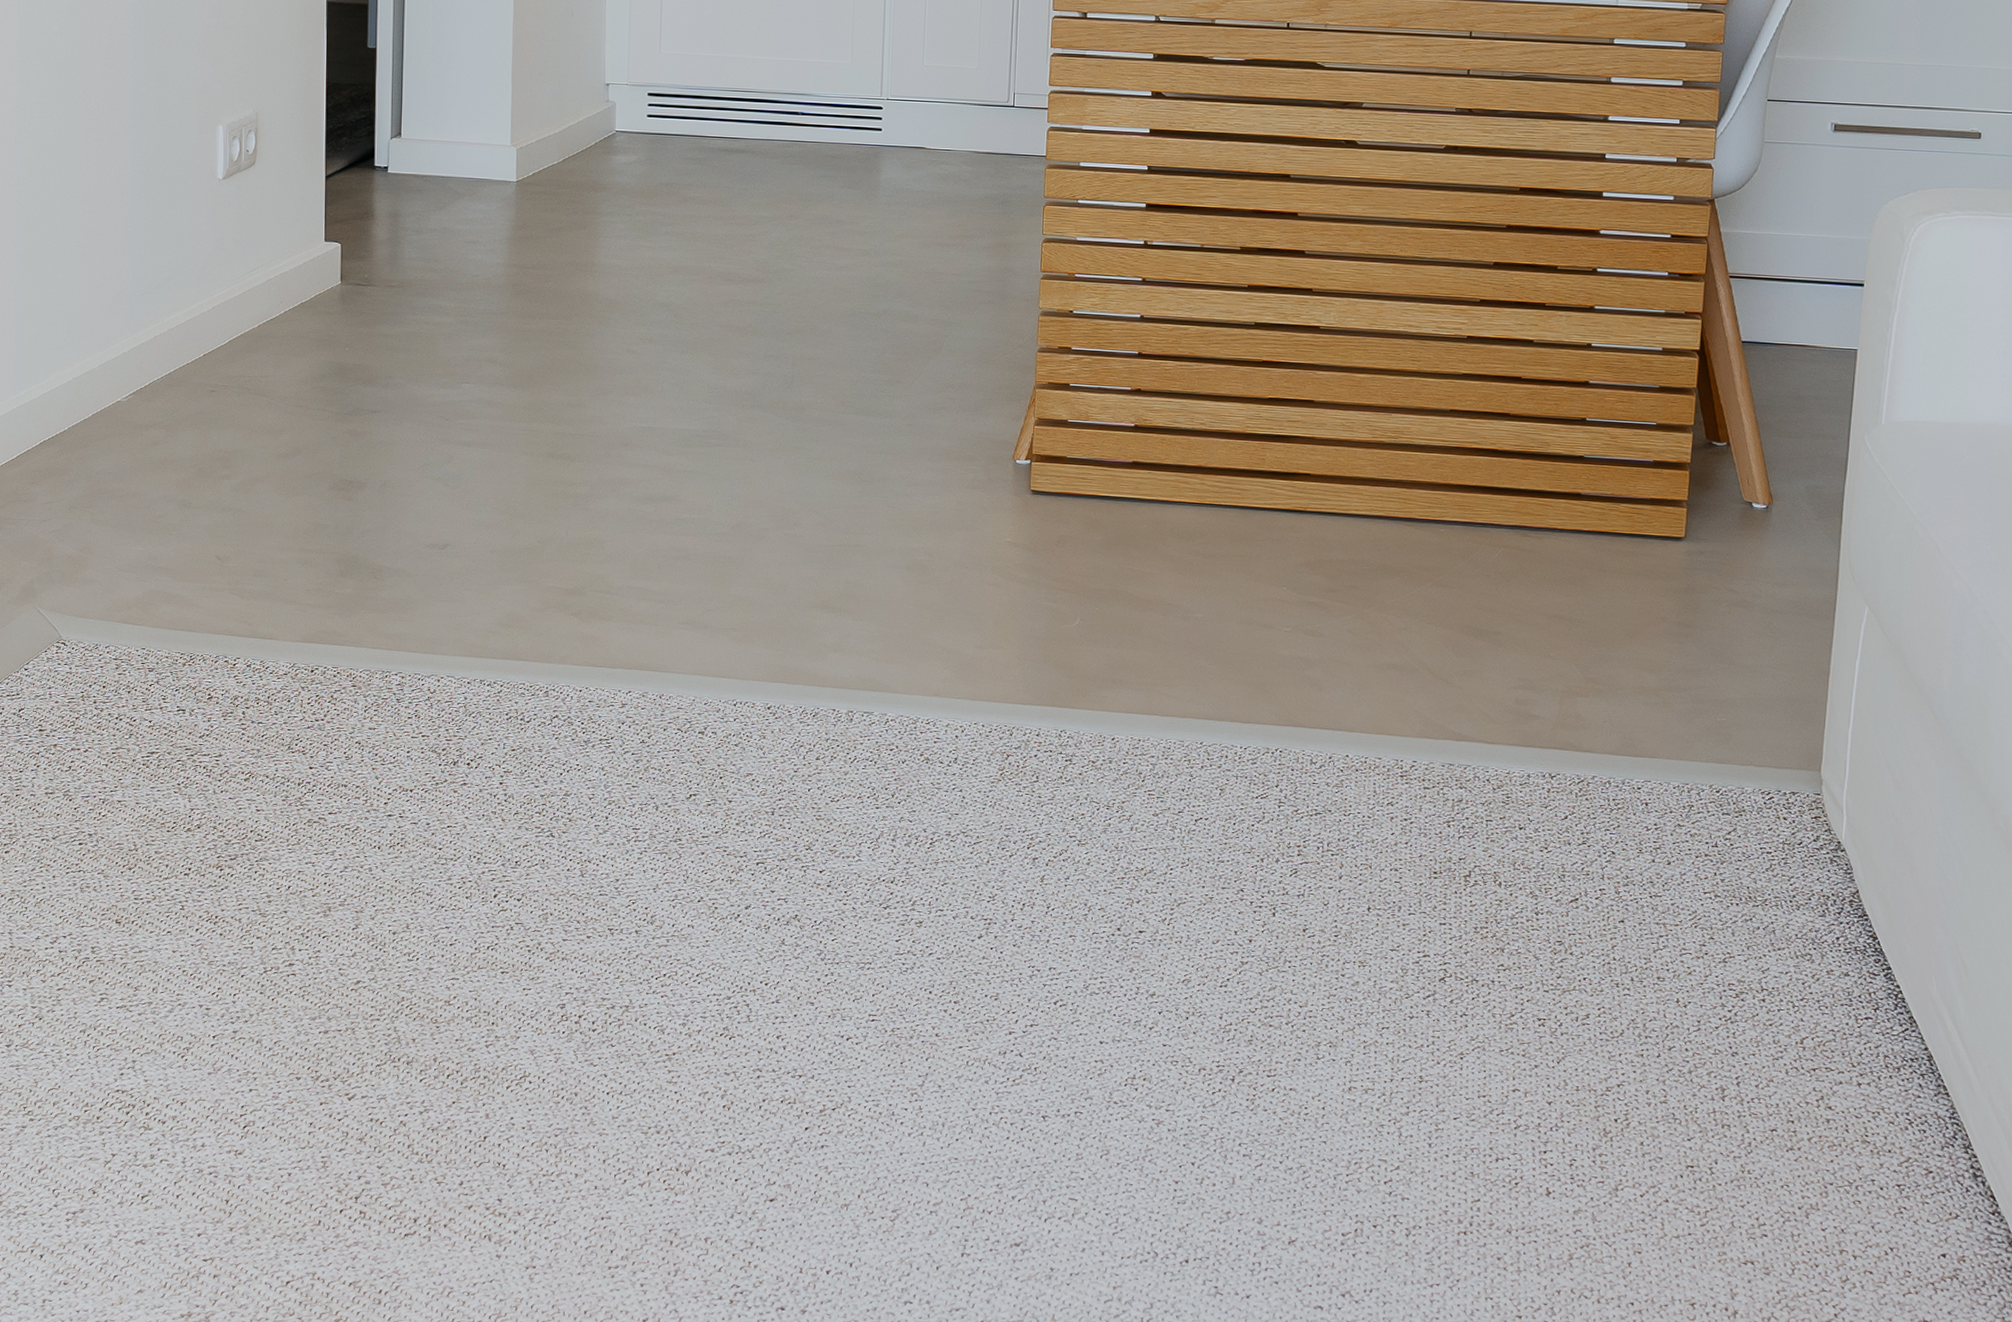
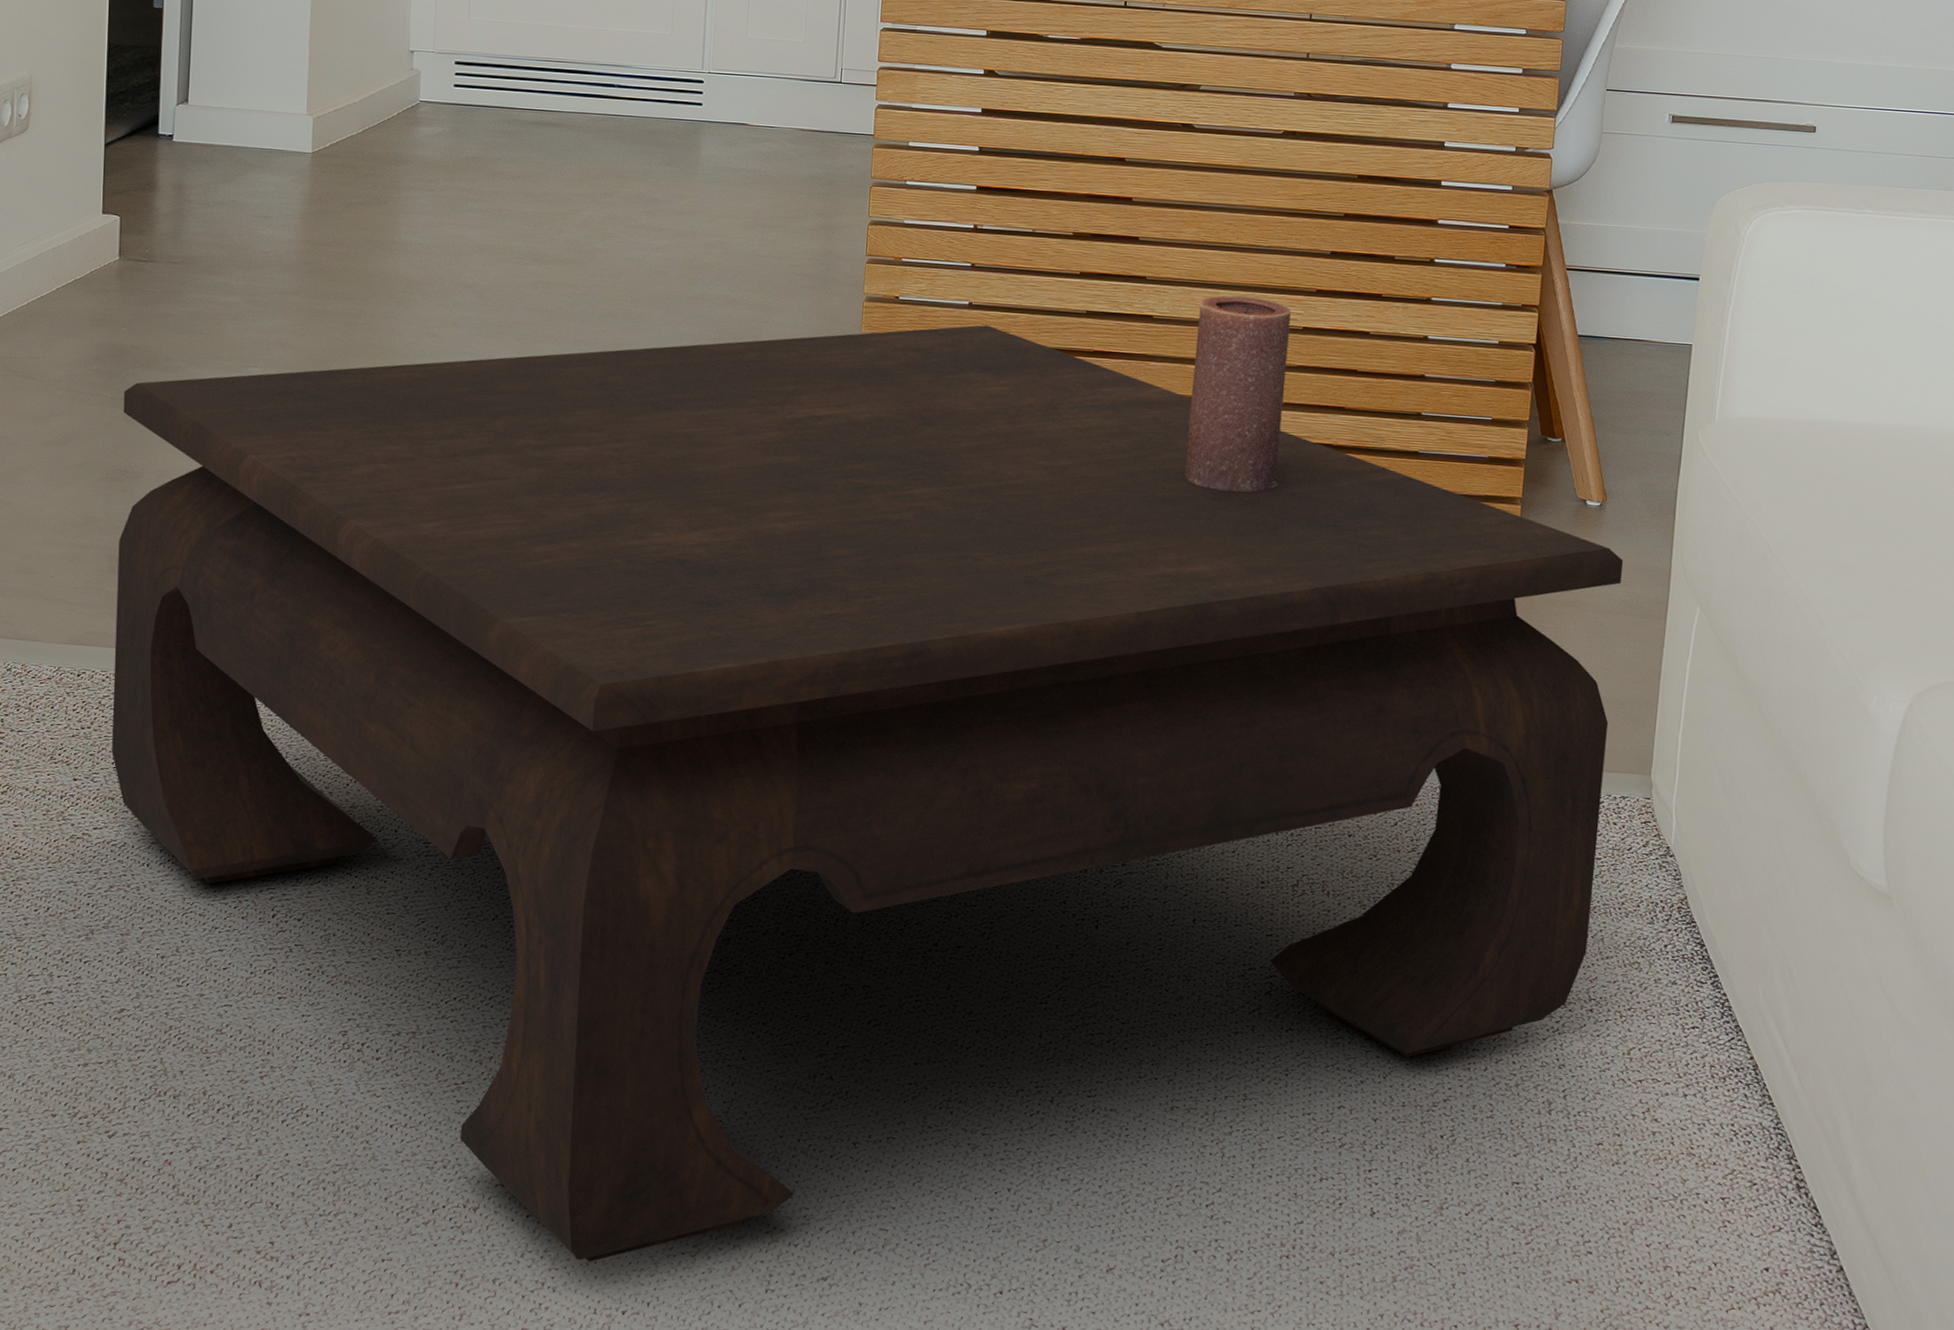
coffee table: none [343,337,1791,1224] -> present [112,325,1624,1262]
candle: none [1352,306,1455,497] -> present [1184,295,1291,493]

